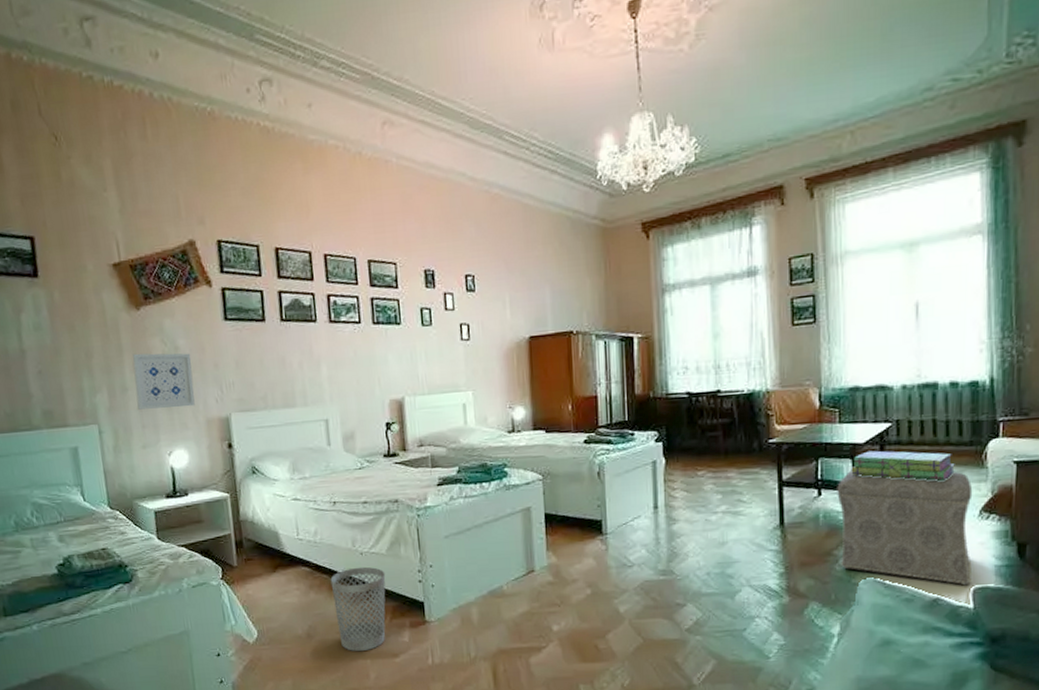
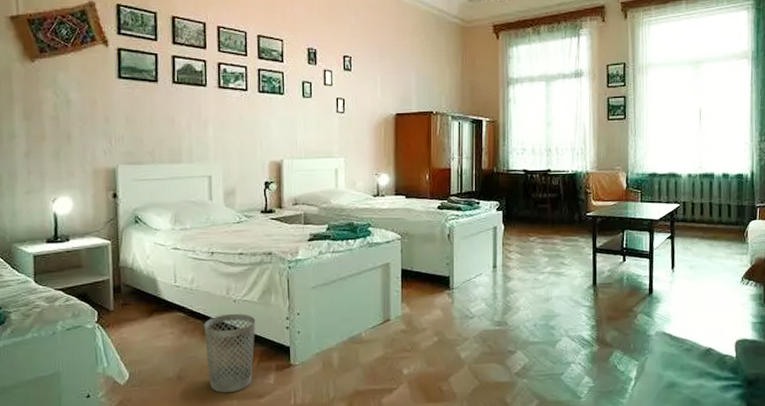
wall art: present [132,353,195,410] -> none [22,103,84,157]
ottoman: present [837,469,973,586] -> none [637,241,737,339]
stack of books: present [851,450,955,481] -> none [648,226,725,252]

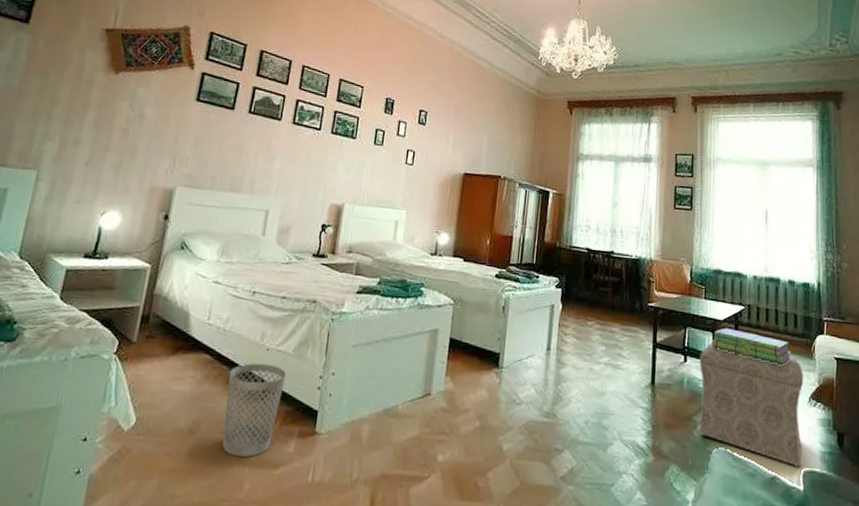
ottoman: none [637,241,737,339] -> present [698,342,804,468]
stack of books: none [648,226,725,252] -> present [711,328,791,365]

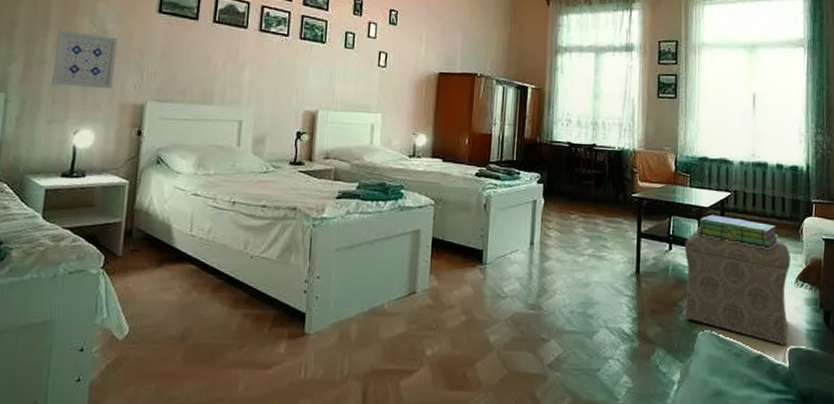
wall art: none [85,111,155,173] -> present [52,29,118,89]
wastebasket: present [222,363,287,458] -> none [214,270,272,360]

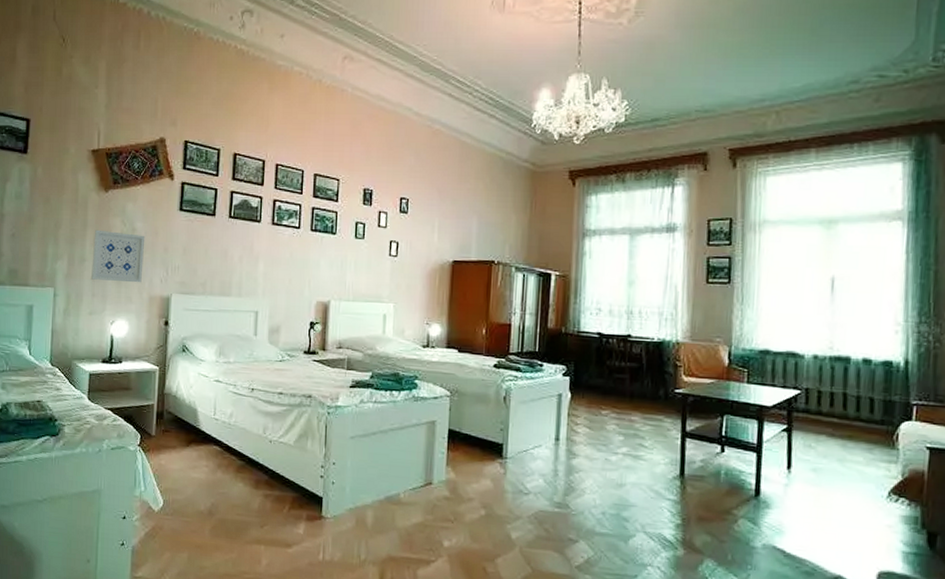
ottoman: present [684,229,791,346] -> none [740,431,882,568]
stack of books: present [697,215,778,248] -> none [756,415,864,456]

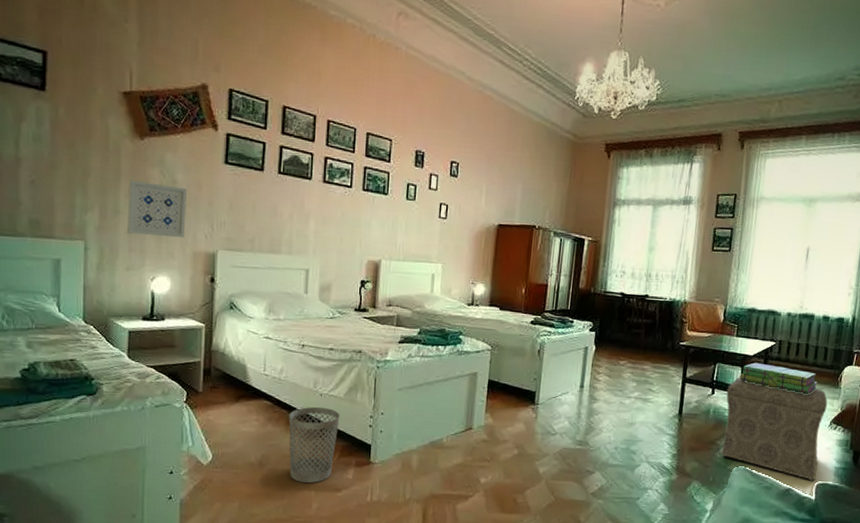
wastebasket: none [238,453,290,537] -> present [288,406,340,484]
ottoman: none [740,431,882,568] -> present [721,376,828,481]
stack of books: none [756,415,864,456] -> present [739,362,818,394]

